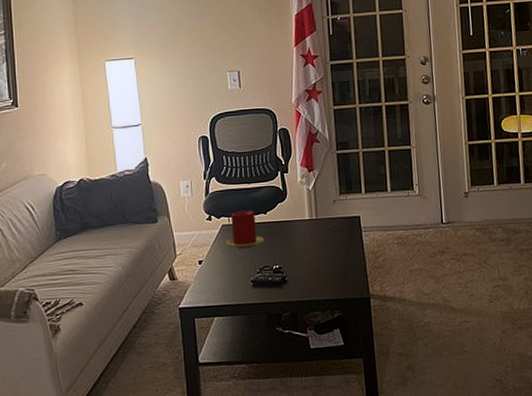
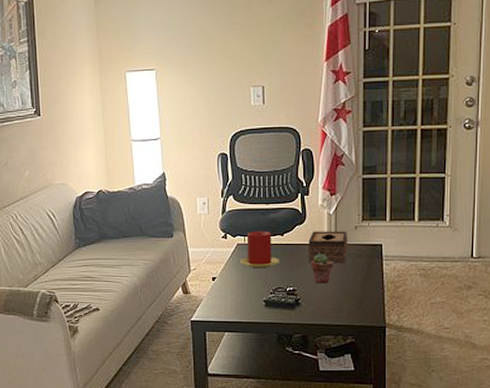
tissue box: none [291,205,329,239] -> present [308,231,348,264]
potted succulent: none [295,229,317,260] -> present [311,254,334,284]

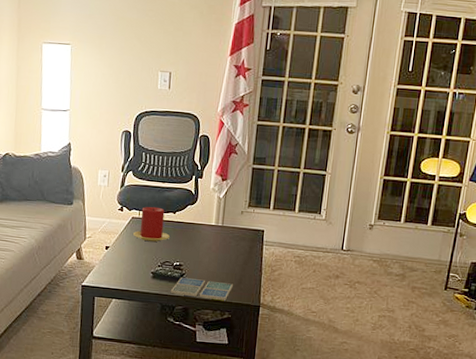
drink coaster: none [286,302,353,325] -> present [170,276,233,301]
tissue box: present [308,231,348,264] -> none [196,212,234,245]
potted succulent: present [311,254,334,284] -> none [198,233,219,262]

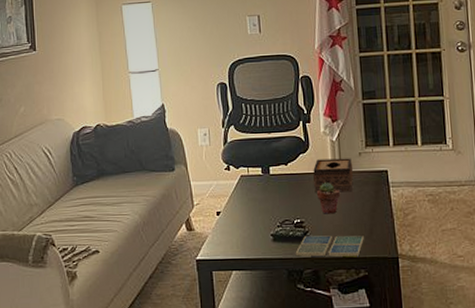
candle: present [133,206,170,242] -> none [245,160,285,200]
tissue box: none [196,212,234,245] -> present [313,158,354,192]
potted succulent: none [198,233,219,262] -> present [317,182,341,214]

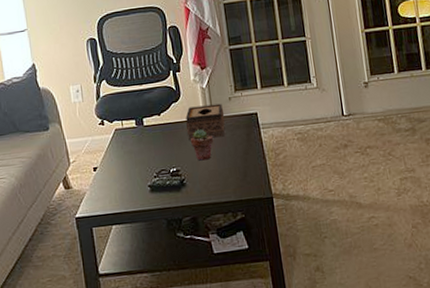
drink coaster: present [295,235,364,257] -> none [173,179,239,205]

